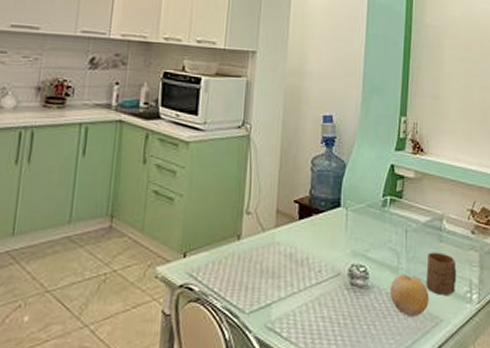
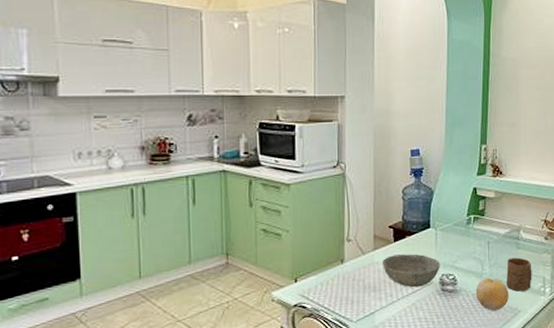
bowl: none [284,235,350,278] -> present [382,254,440,288]

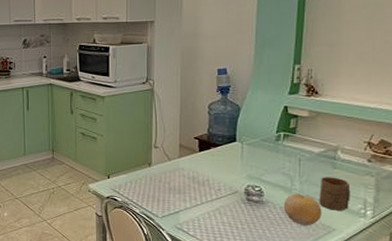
bowl: present [382,254,440,288] -> none [188,163,246,195]

